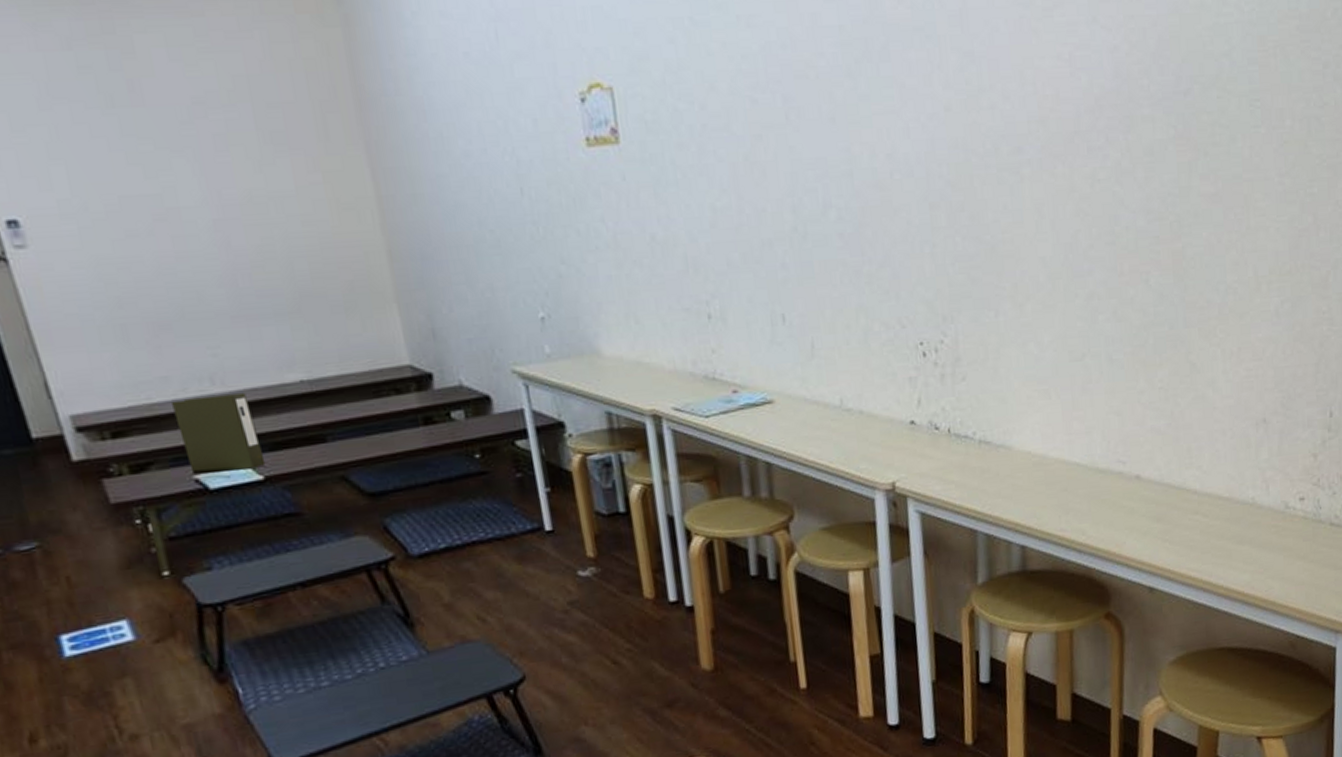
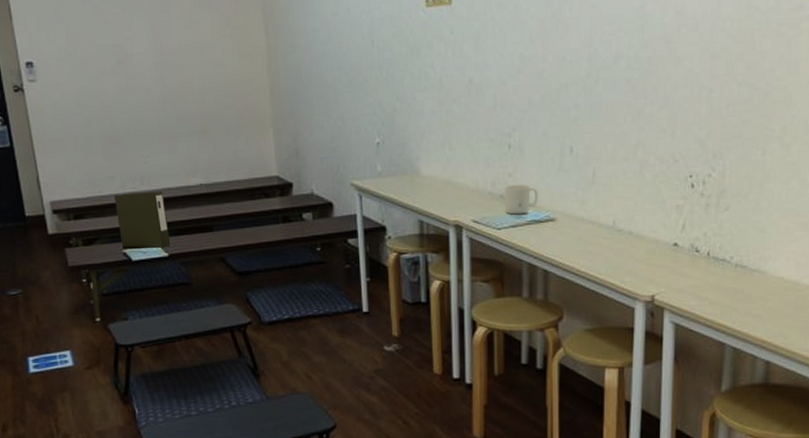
mug: none [707,361,751,399] -> present [504,184,539,215]

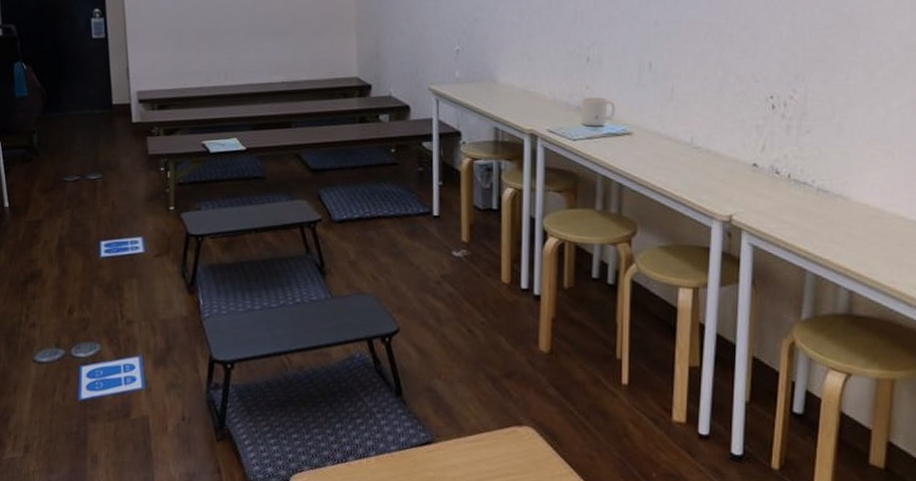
binder: present [114,191,171,249] -> none [198,87,249,141]

